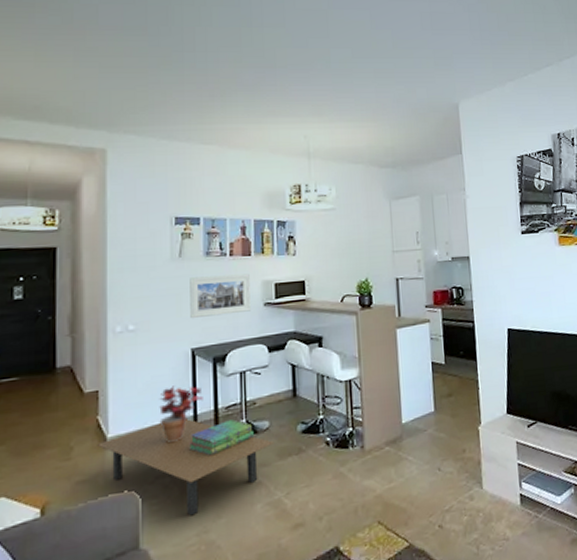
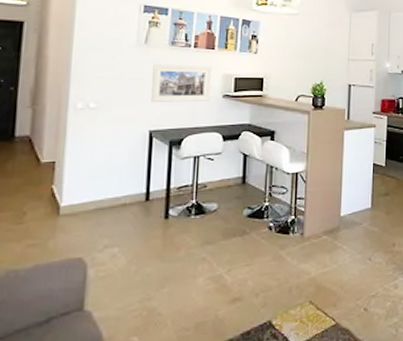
coffee table: present [96,419,274,516] -> none [49,195,220,284]
potted plant: present [159,385,203,444] -> none [112,163,157,216]
stack of books: present [189,419,254,456] -> none [139,199,202,231]

